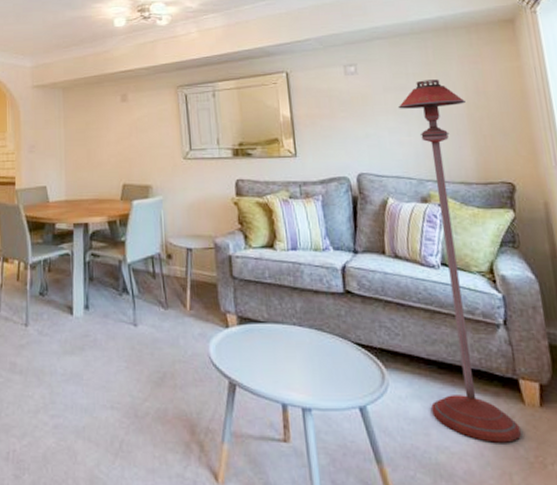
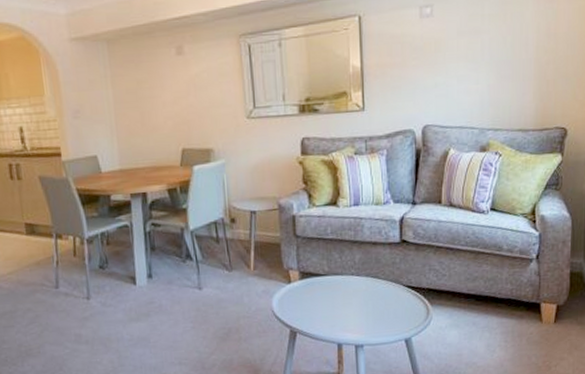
floor lamp: present [397,79,521,443] -> none [466,21,535,355]

